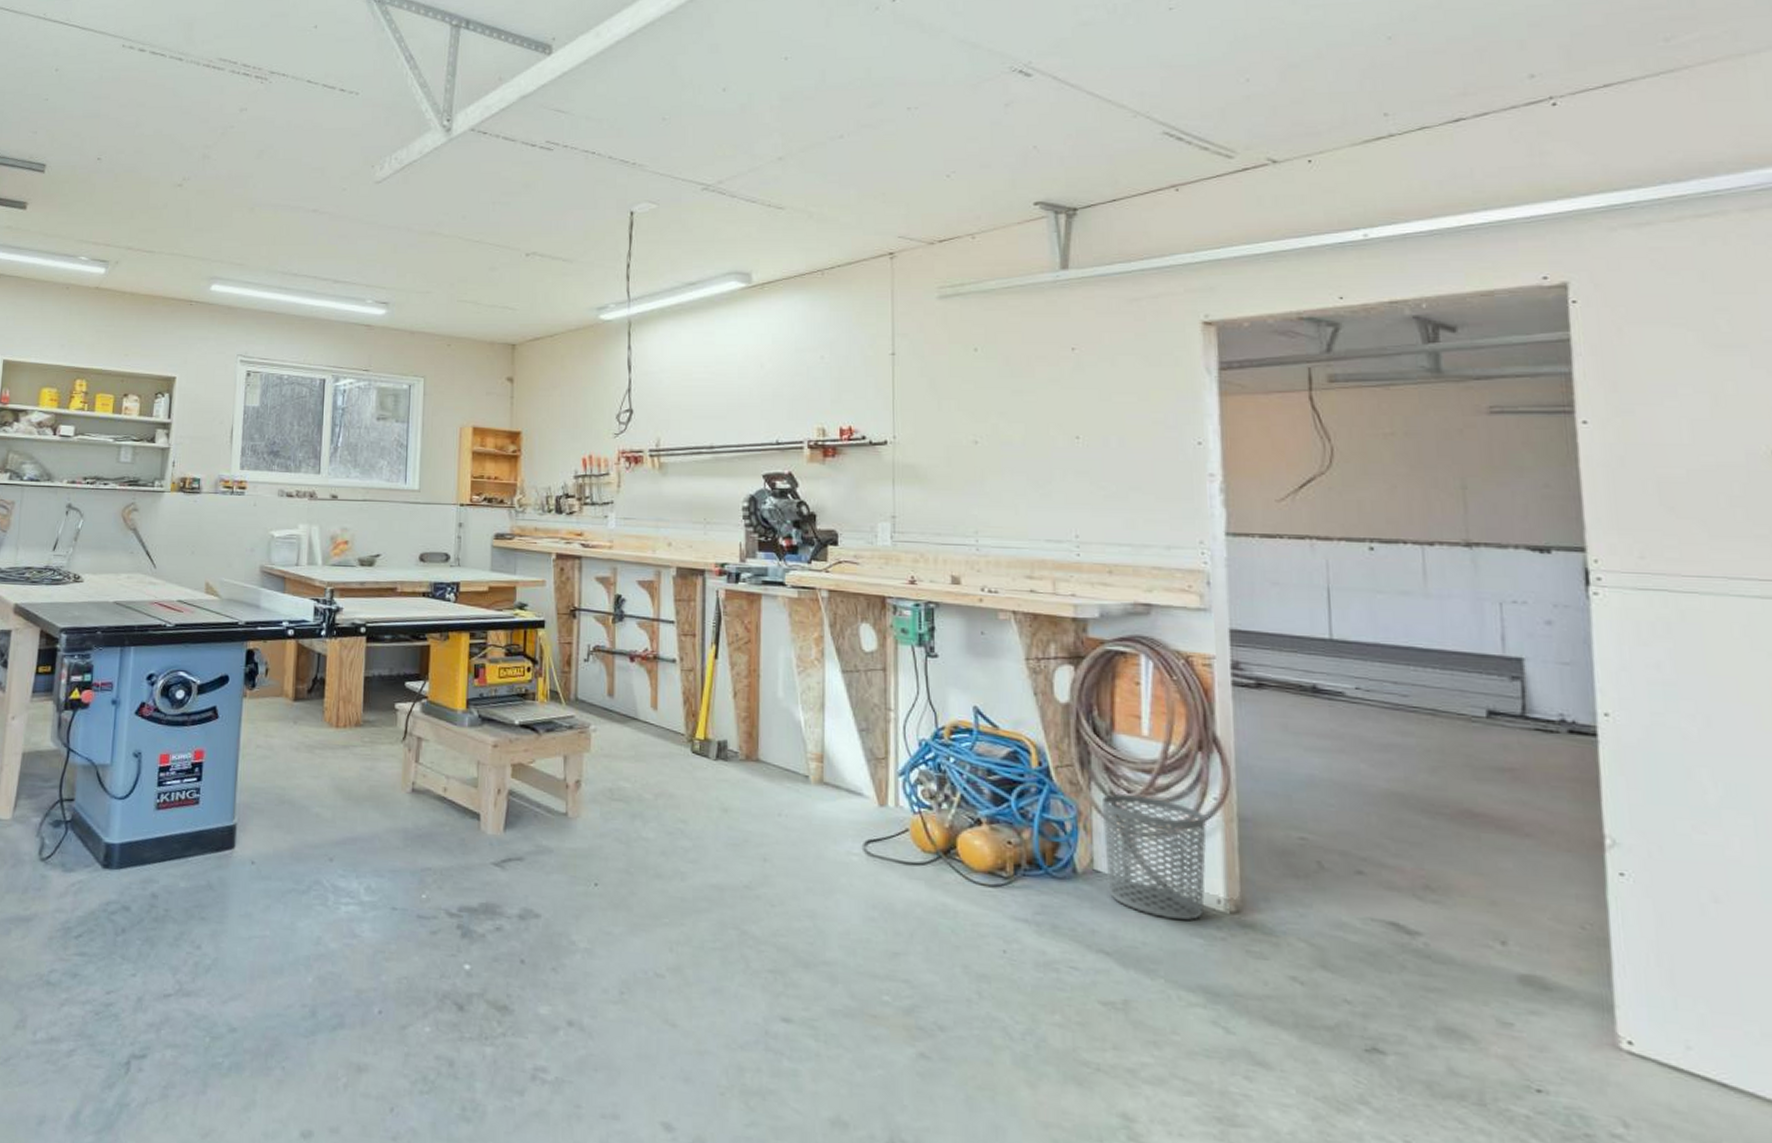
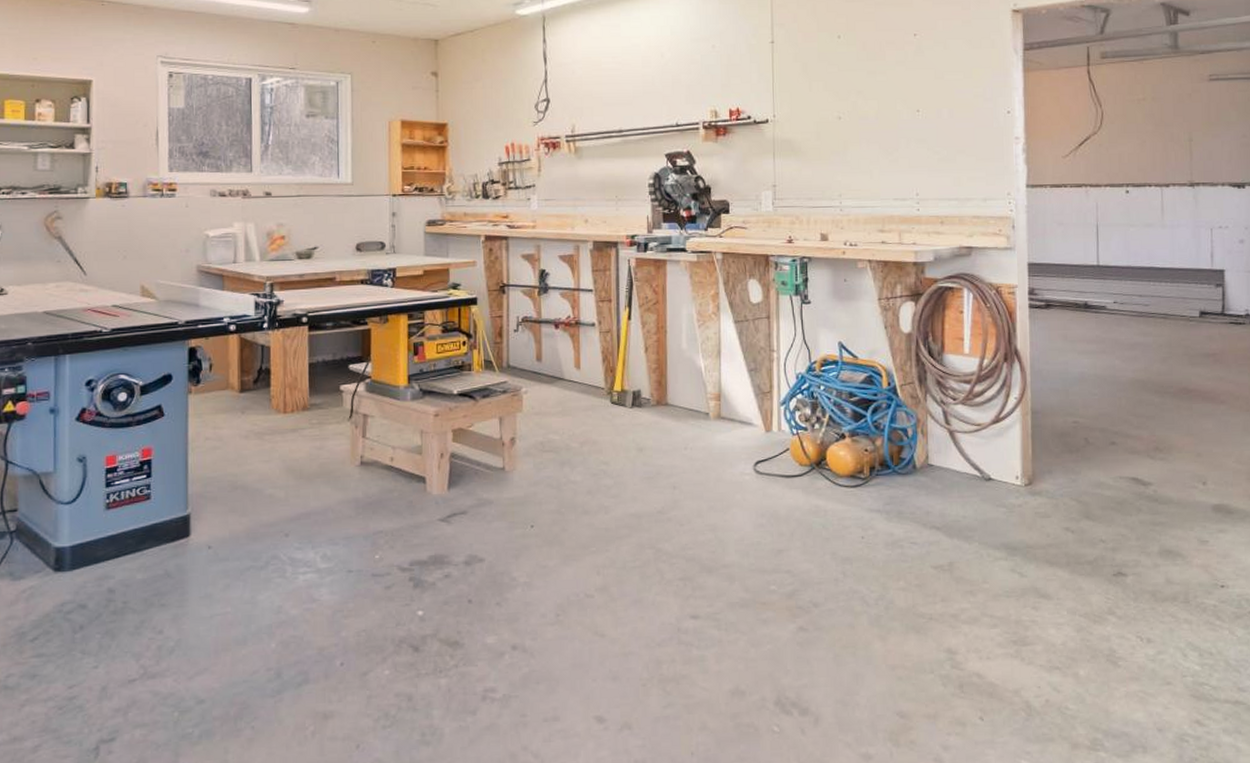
waste bin: present [1102,793,1207,920] -> none [935,401,1009,495]

